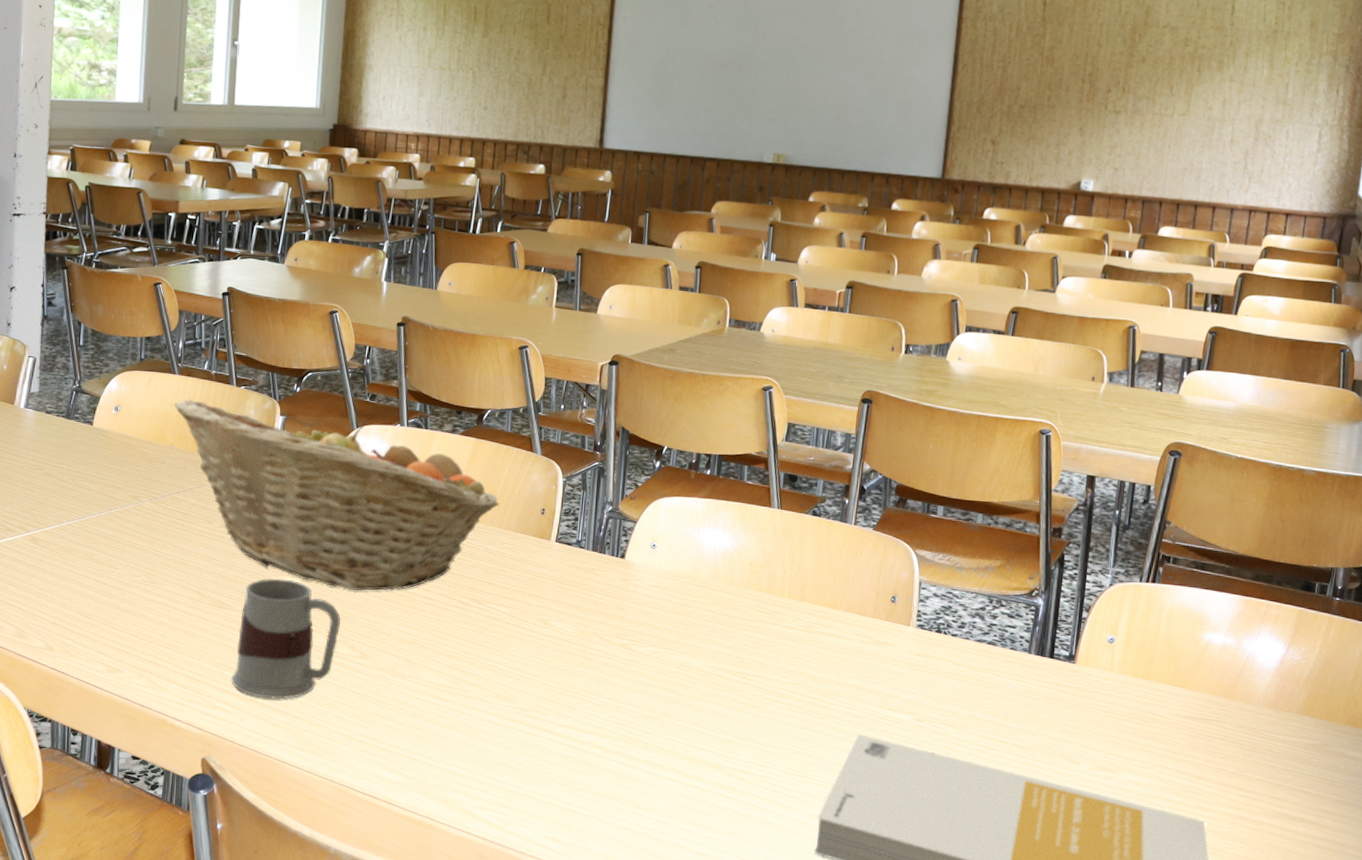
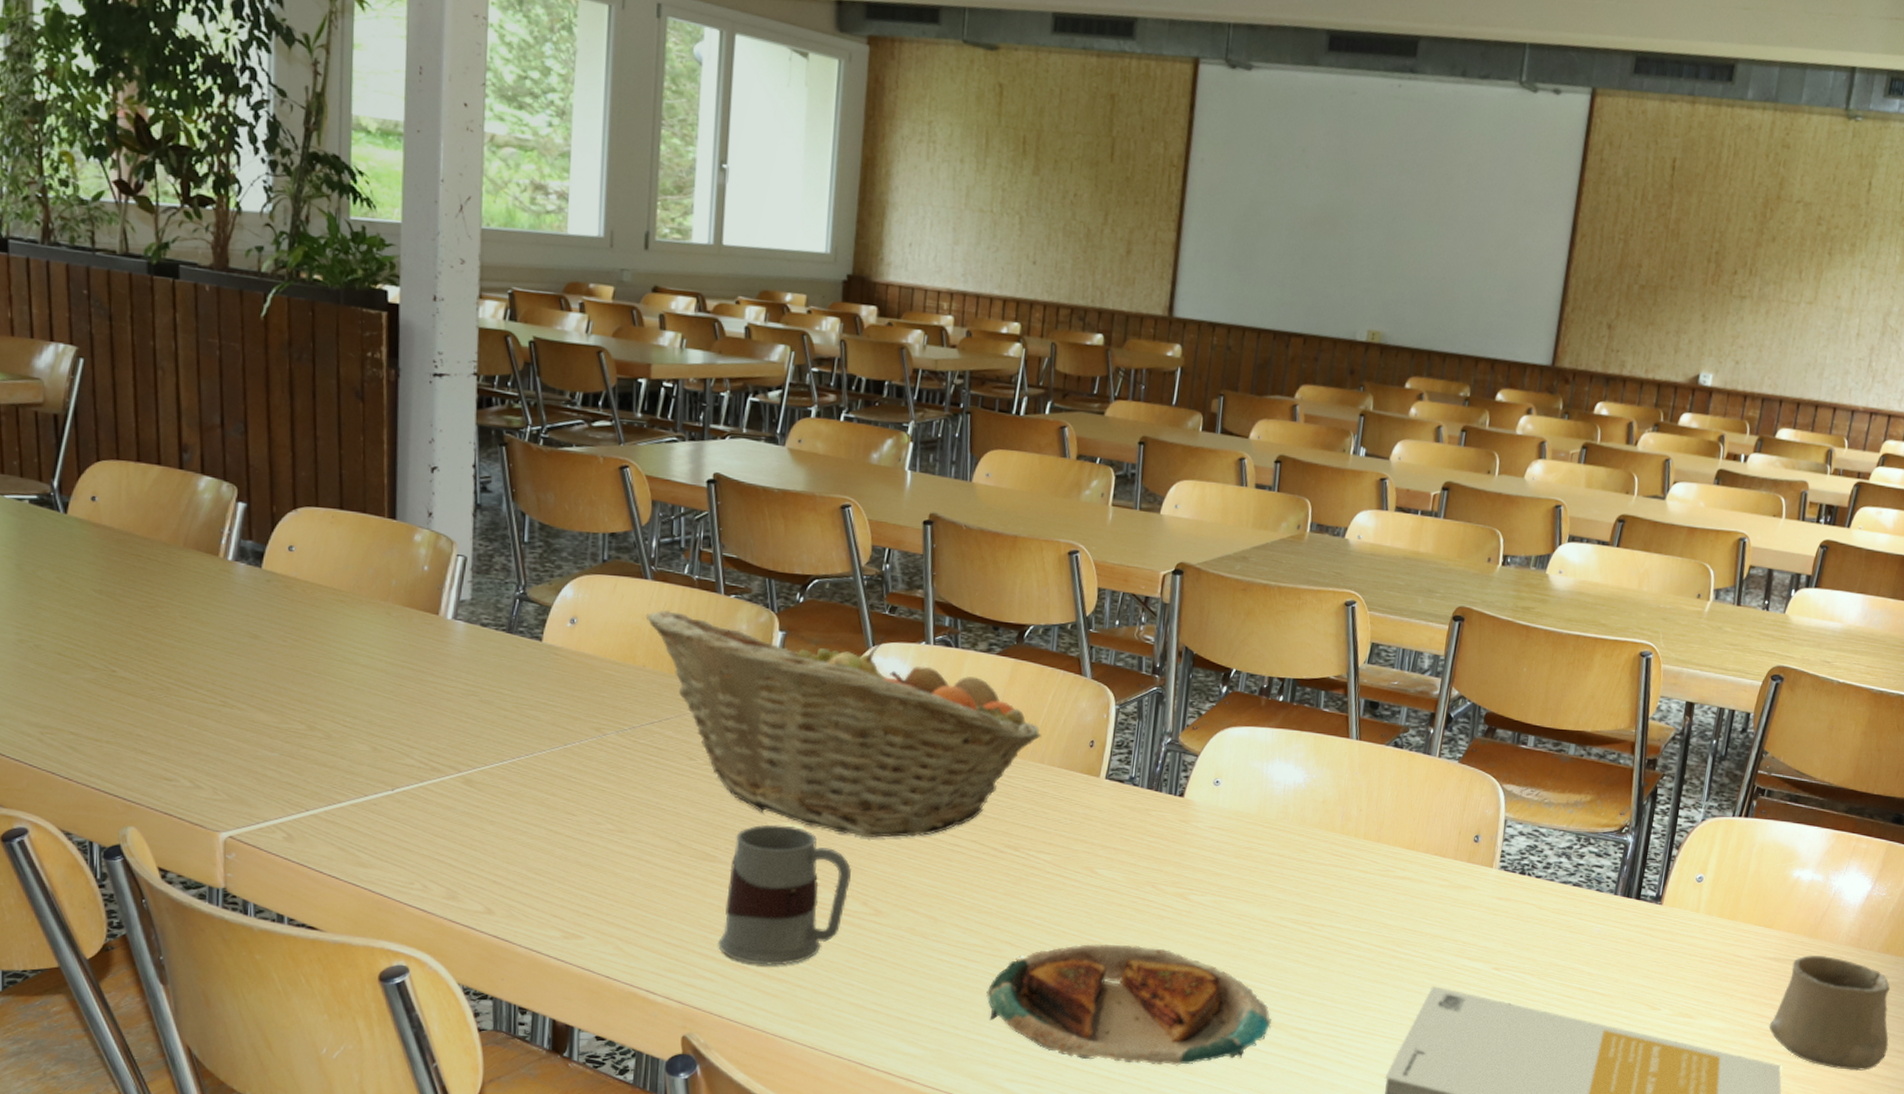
plate: none [456,687,710,800] -> present [986,943,1271,1066]
cup: none [1190,715,1315,830] -> present [1769,954,1890,1071]

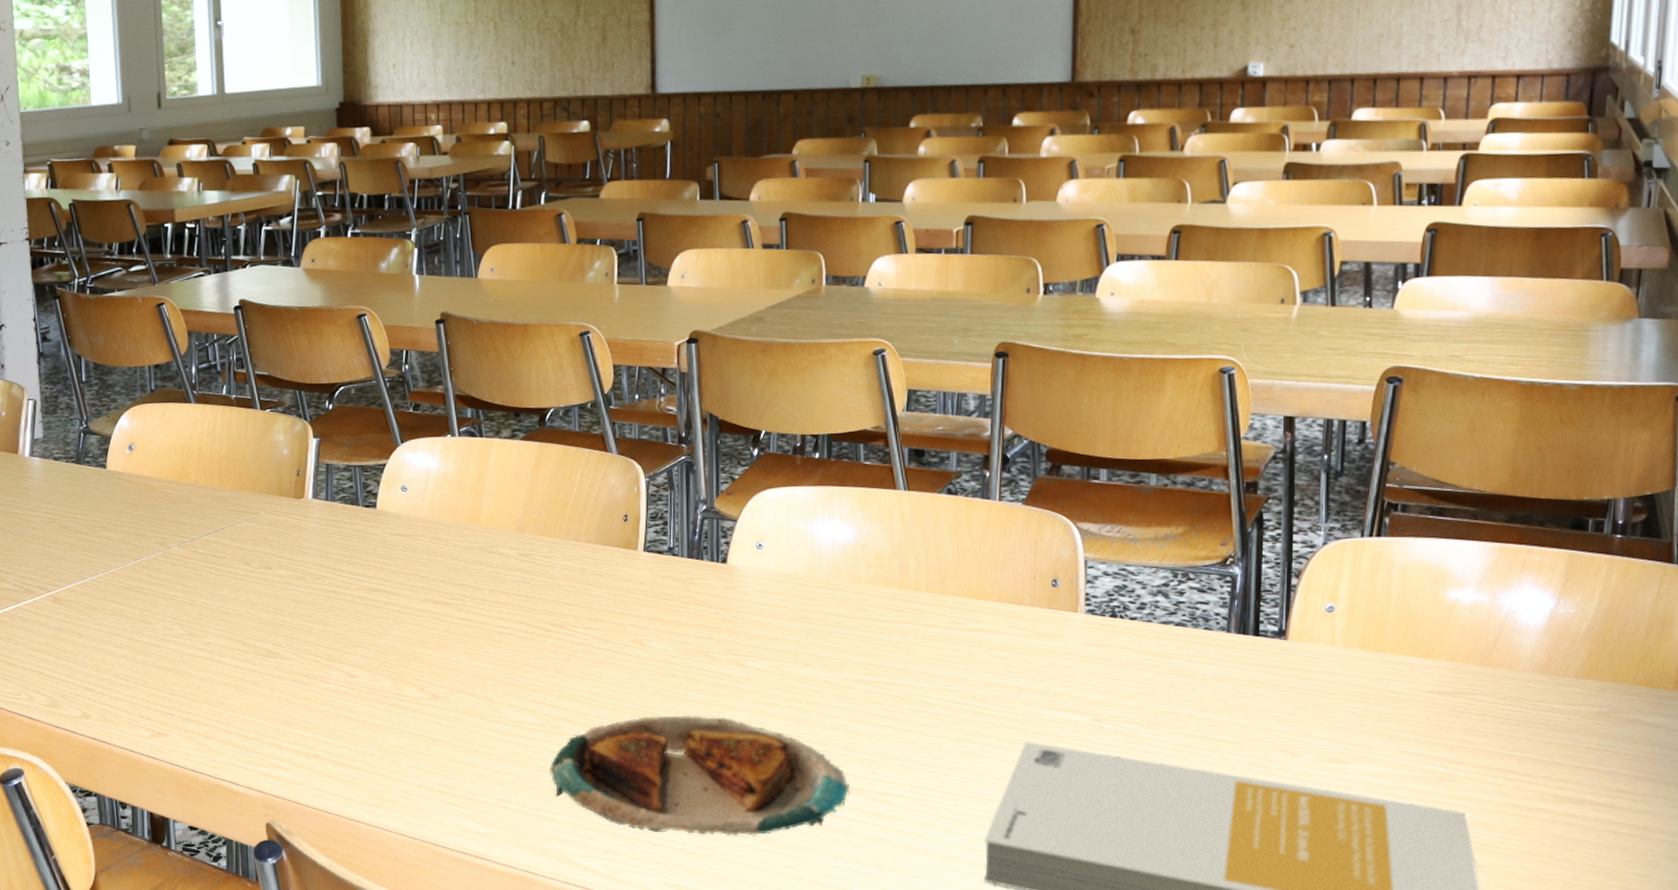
fruit basket: present [645,610,1042,838] -> none [193,430,574,626]
mug: present [717,824,851,965] -> none [288,619,405,753]
cup: present [1769,954,1890,1071] -> none [1444,685,1607,815]

